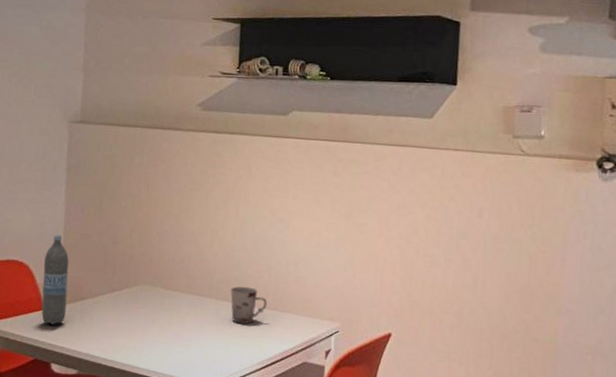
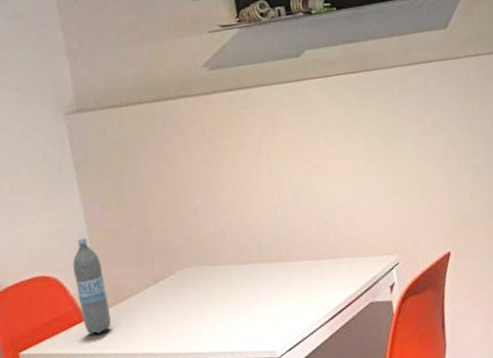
cup: present [230,286,267,324] -> none [281,241,322,281]

